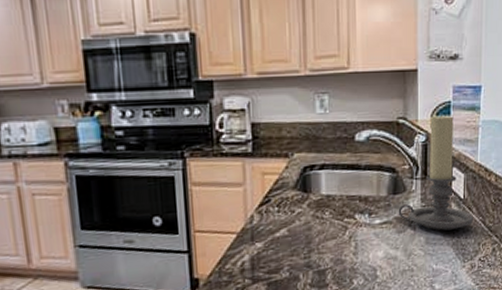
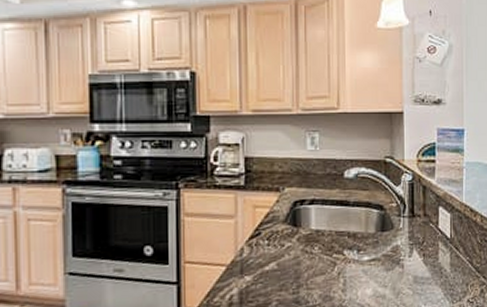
candle holder: present [398,114,474,231] -> none [386,154,461,270]

